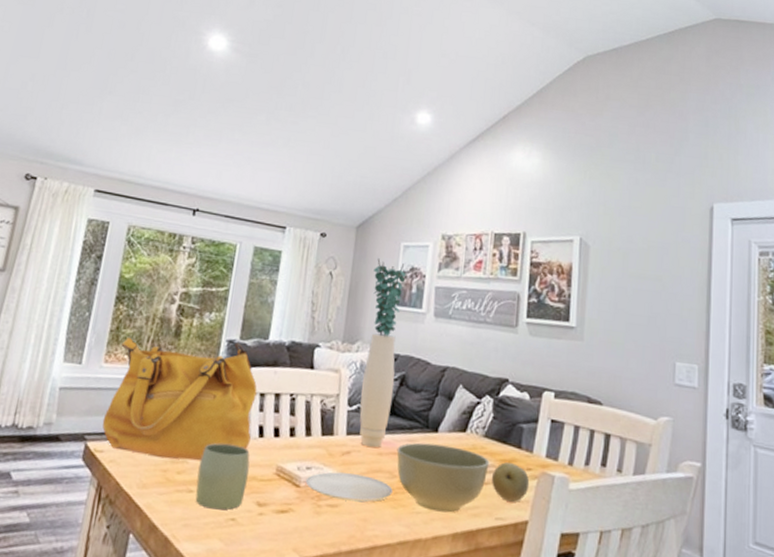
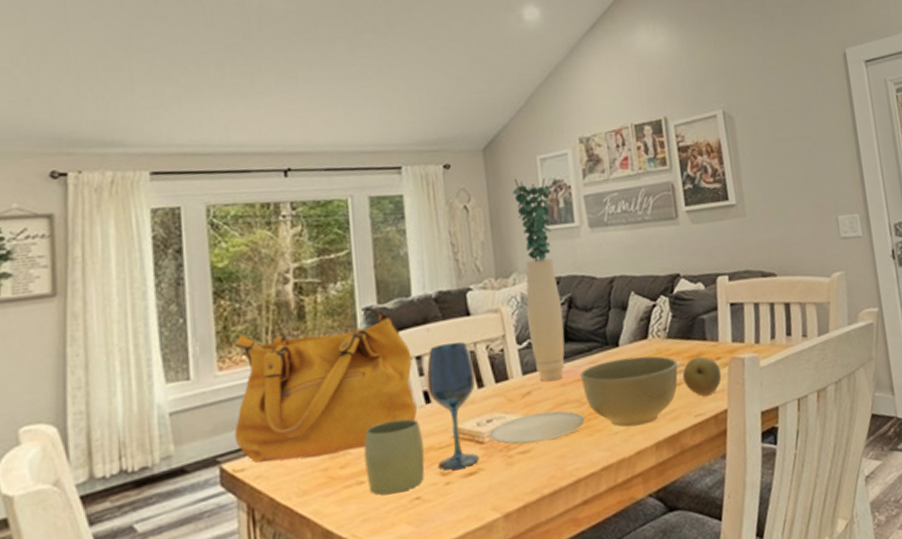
wineglass: none [256,388,307,504] -> present [427,342,479,471]

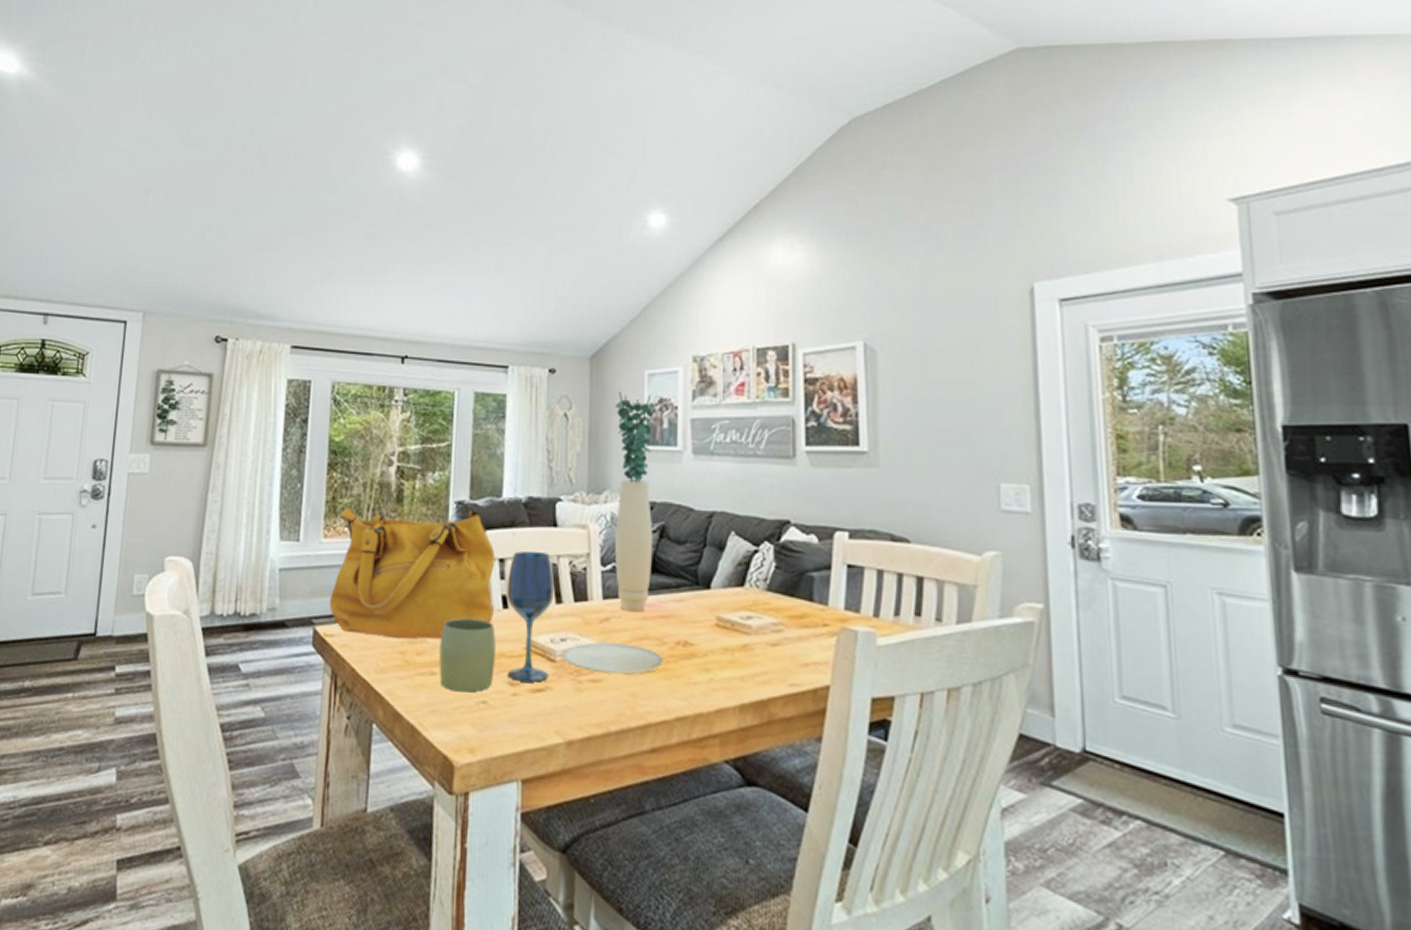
bowl: present [579,356,678,427] -> none [663,602,776,681]
fruit: present [682,356,722,396] -> none [780,619,828,665]

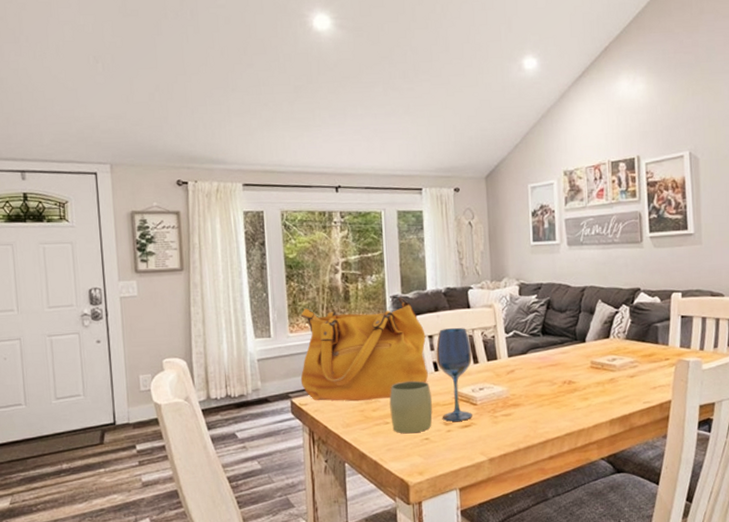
plate: present [561,642,663,675] -> none [480,387,555,410]
vase: present [614,392,655,613] -> none [507,202,543,364]

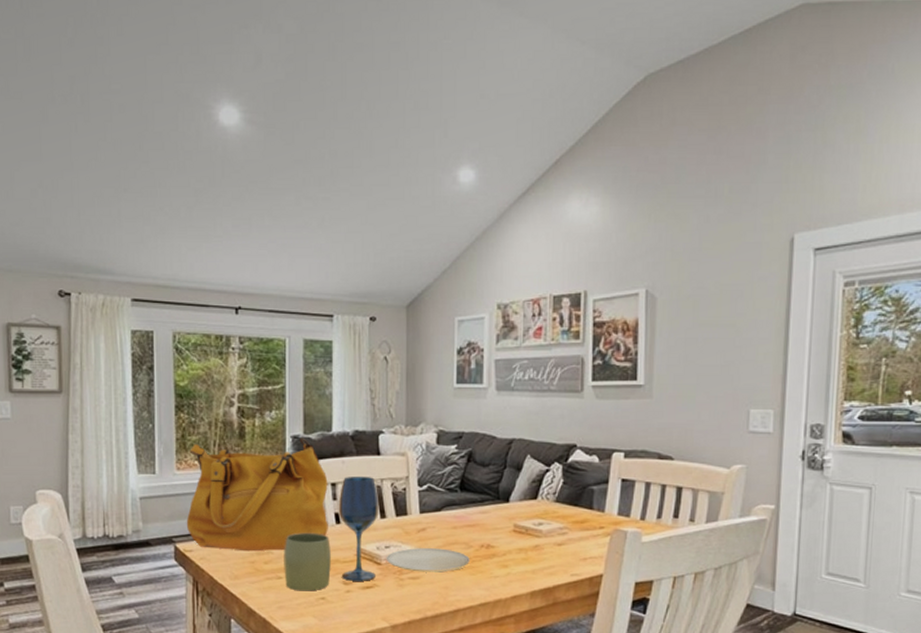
plate: none [480,387,555,410] -> present [386,548,470,573]

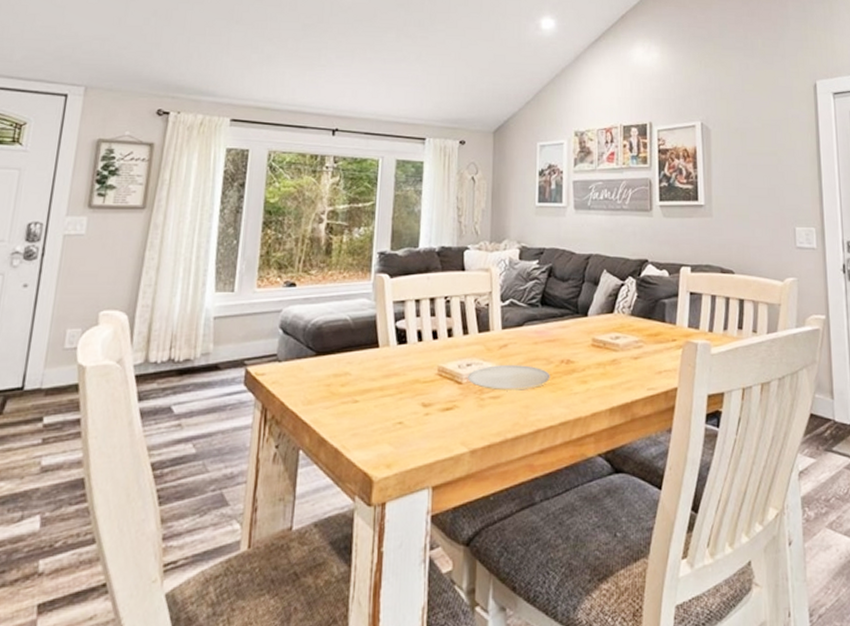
handbag: present [186,437,328,552] -> none [261,254,412,374]
mug: present [284,532,332,591] -> none [361,351,412,416]
wineglass: present [338,477,378,581] -> none [420,293,462,403]

